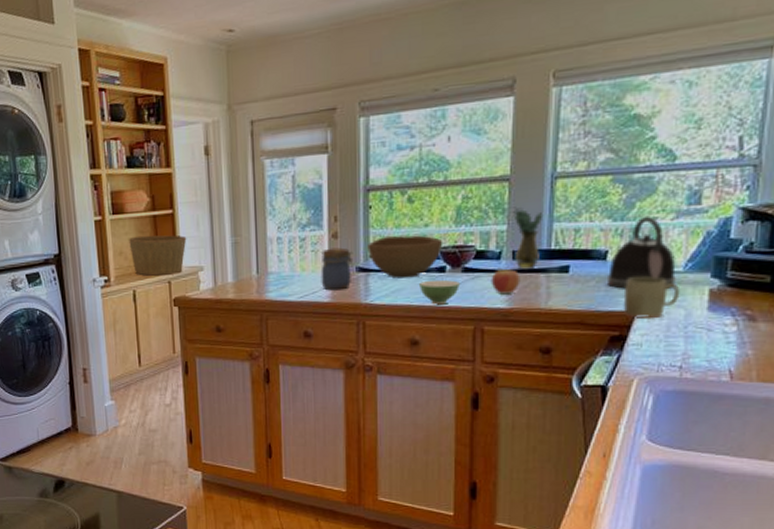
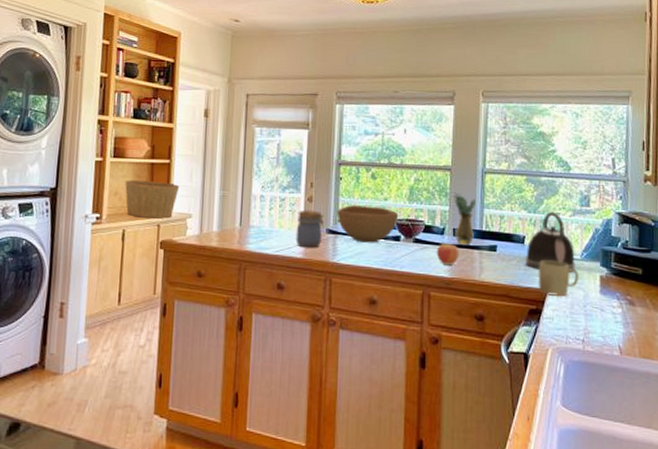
bowl: present [418,279,461,305] -> none [377,246,413,270]

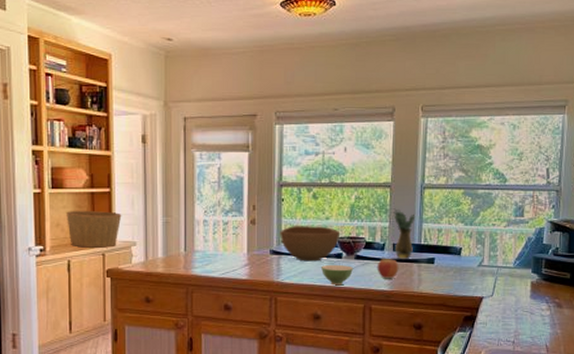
jar: present [295,210,325,247] -> none [240,232,268,268]
bowl: none [377,246,413,270] -> present [320,264,354,286]
kettle: present [525,211,575,270] -> none [461,222,508,279]
mug: present [538,260,579,297] -> none [473,270,512,304]

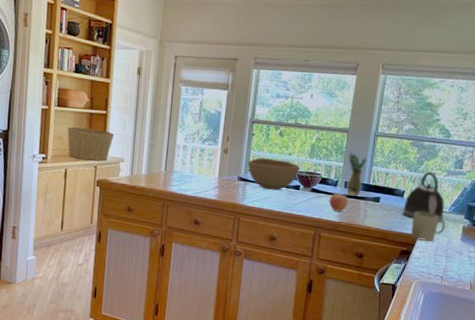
bowl: present [320,264,354,286] -> none [280,194,309,213]
kettle: none [461,222,508,279] -> present [402,171,445,220]
mug: none [473,270,512,304] -> present [411,211,446,242]

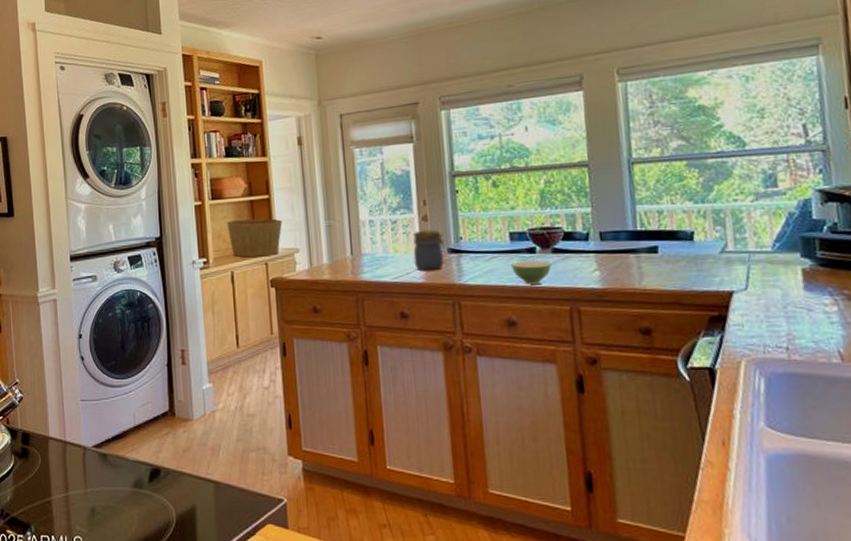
jar: none [211,160,238,192] -> present [413,229,446,270]
bowl: present [248,158,301,190] -> none [457,217,531,259]
bowl: none [280,194,309,213] -> present [510,260,553,286]
fruit: present [329,192,349,212] -> none [581,248,611,275]
vase: present [346,151,367,197] -> none [595,190,627,251]
kettle: present [402,171,445,220] -> none [696,198,766,269]
mug: present [411,211,446,242] -> none [715,256,774,299]

